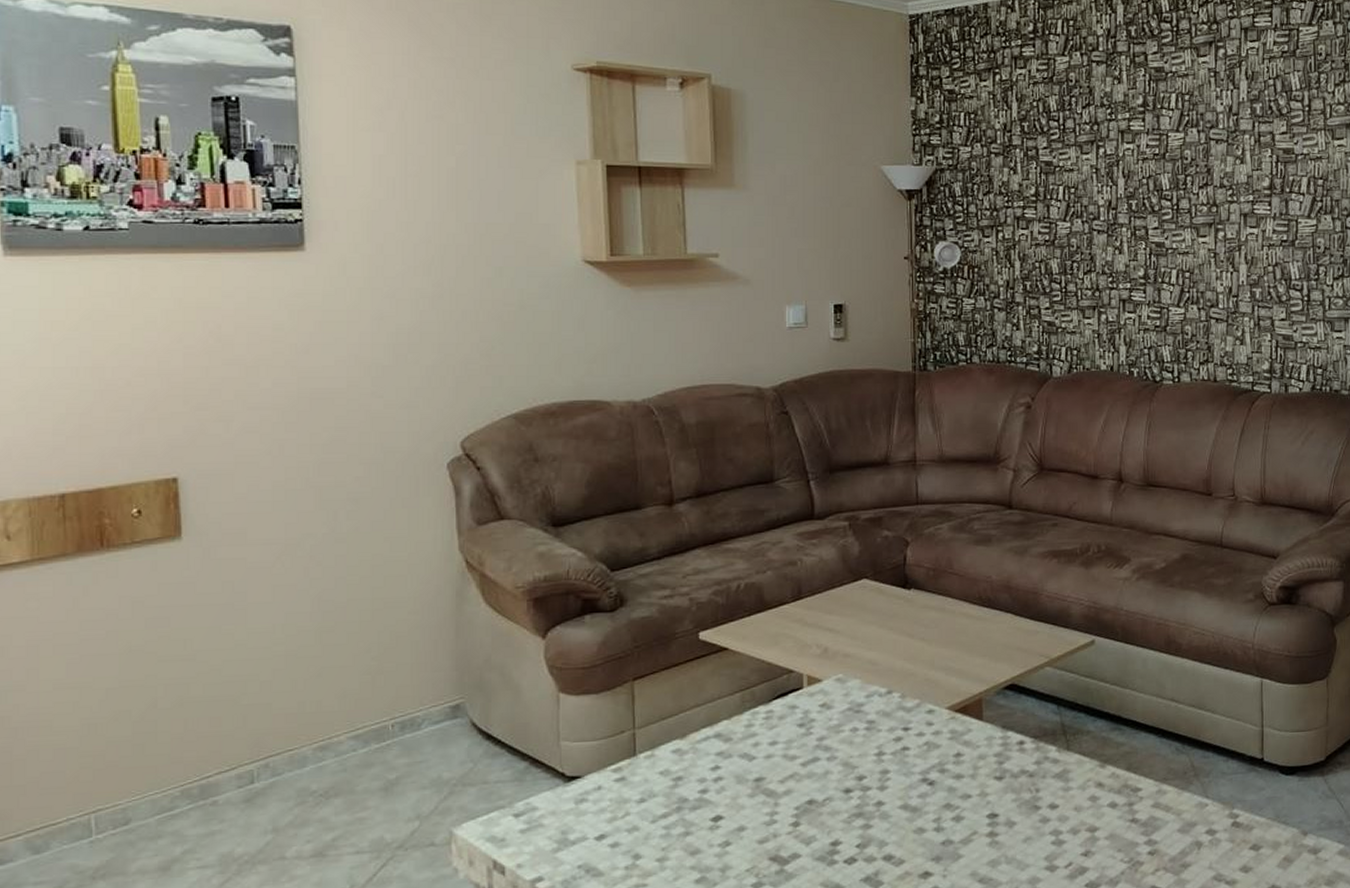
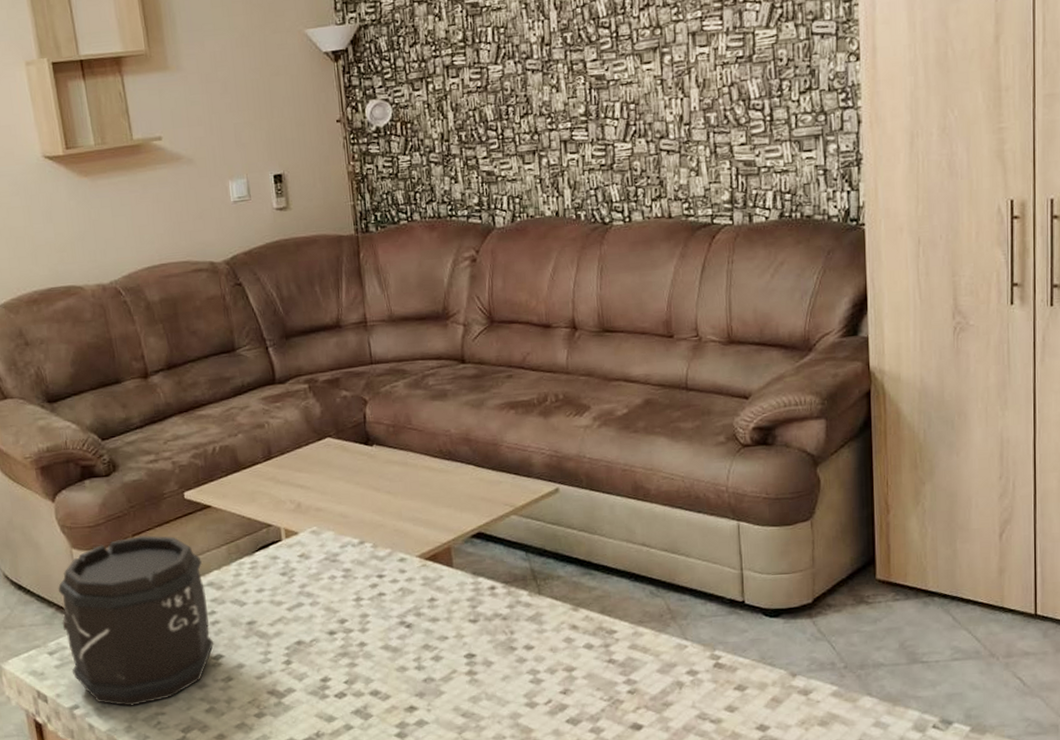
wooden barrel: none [535,678,714,878] -> present [57,534,214,707]

